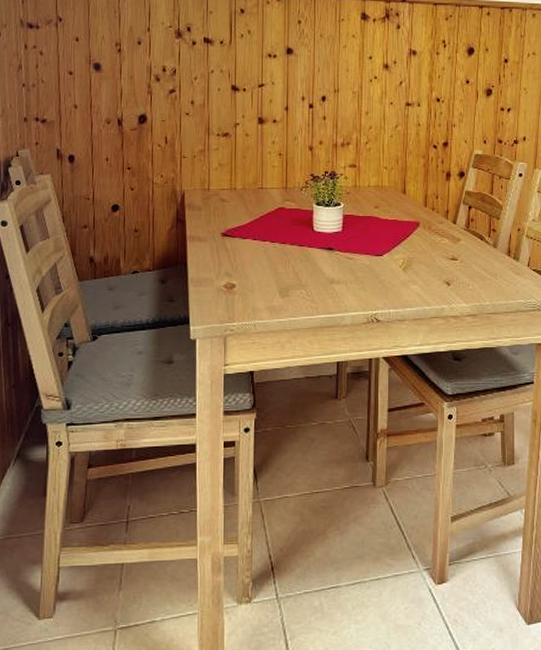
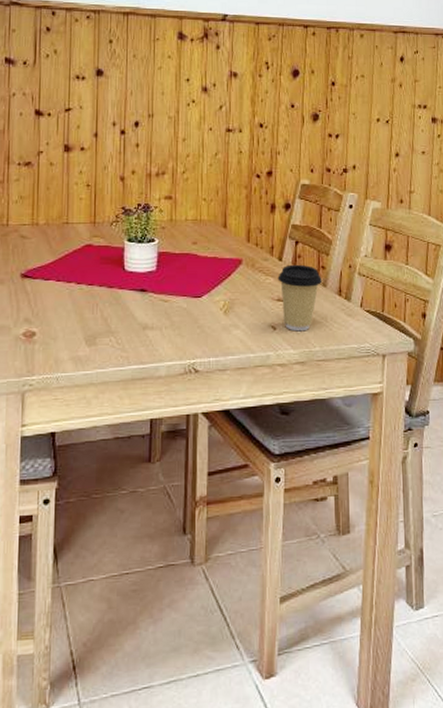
coffee cup: none [452,227,492,287] -> present [278,264,322,332]

